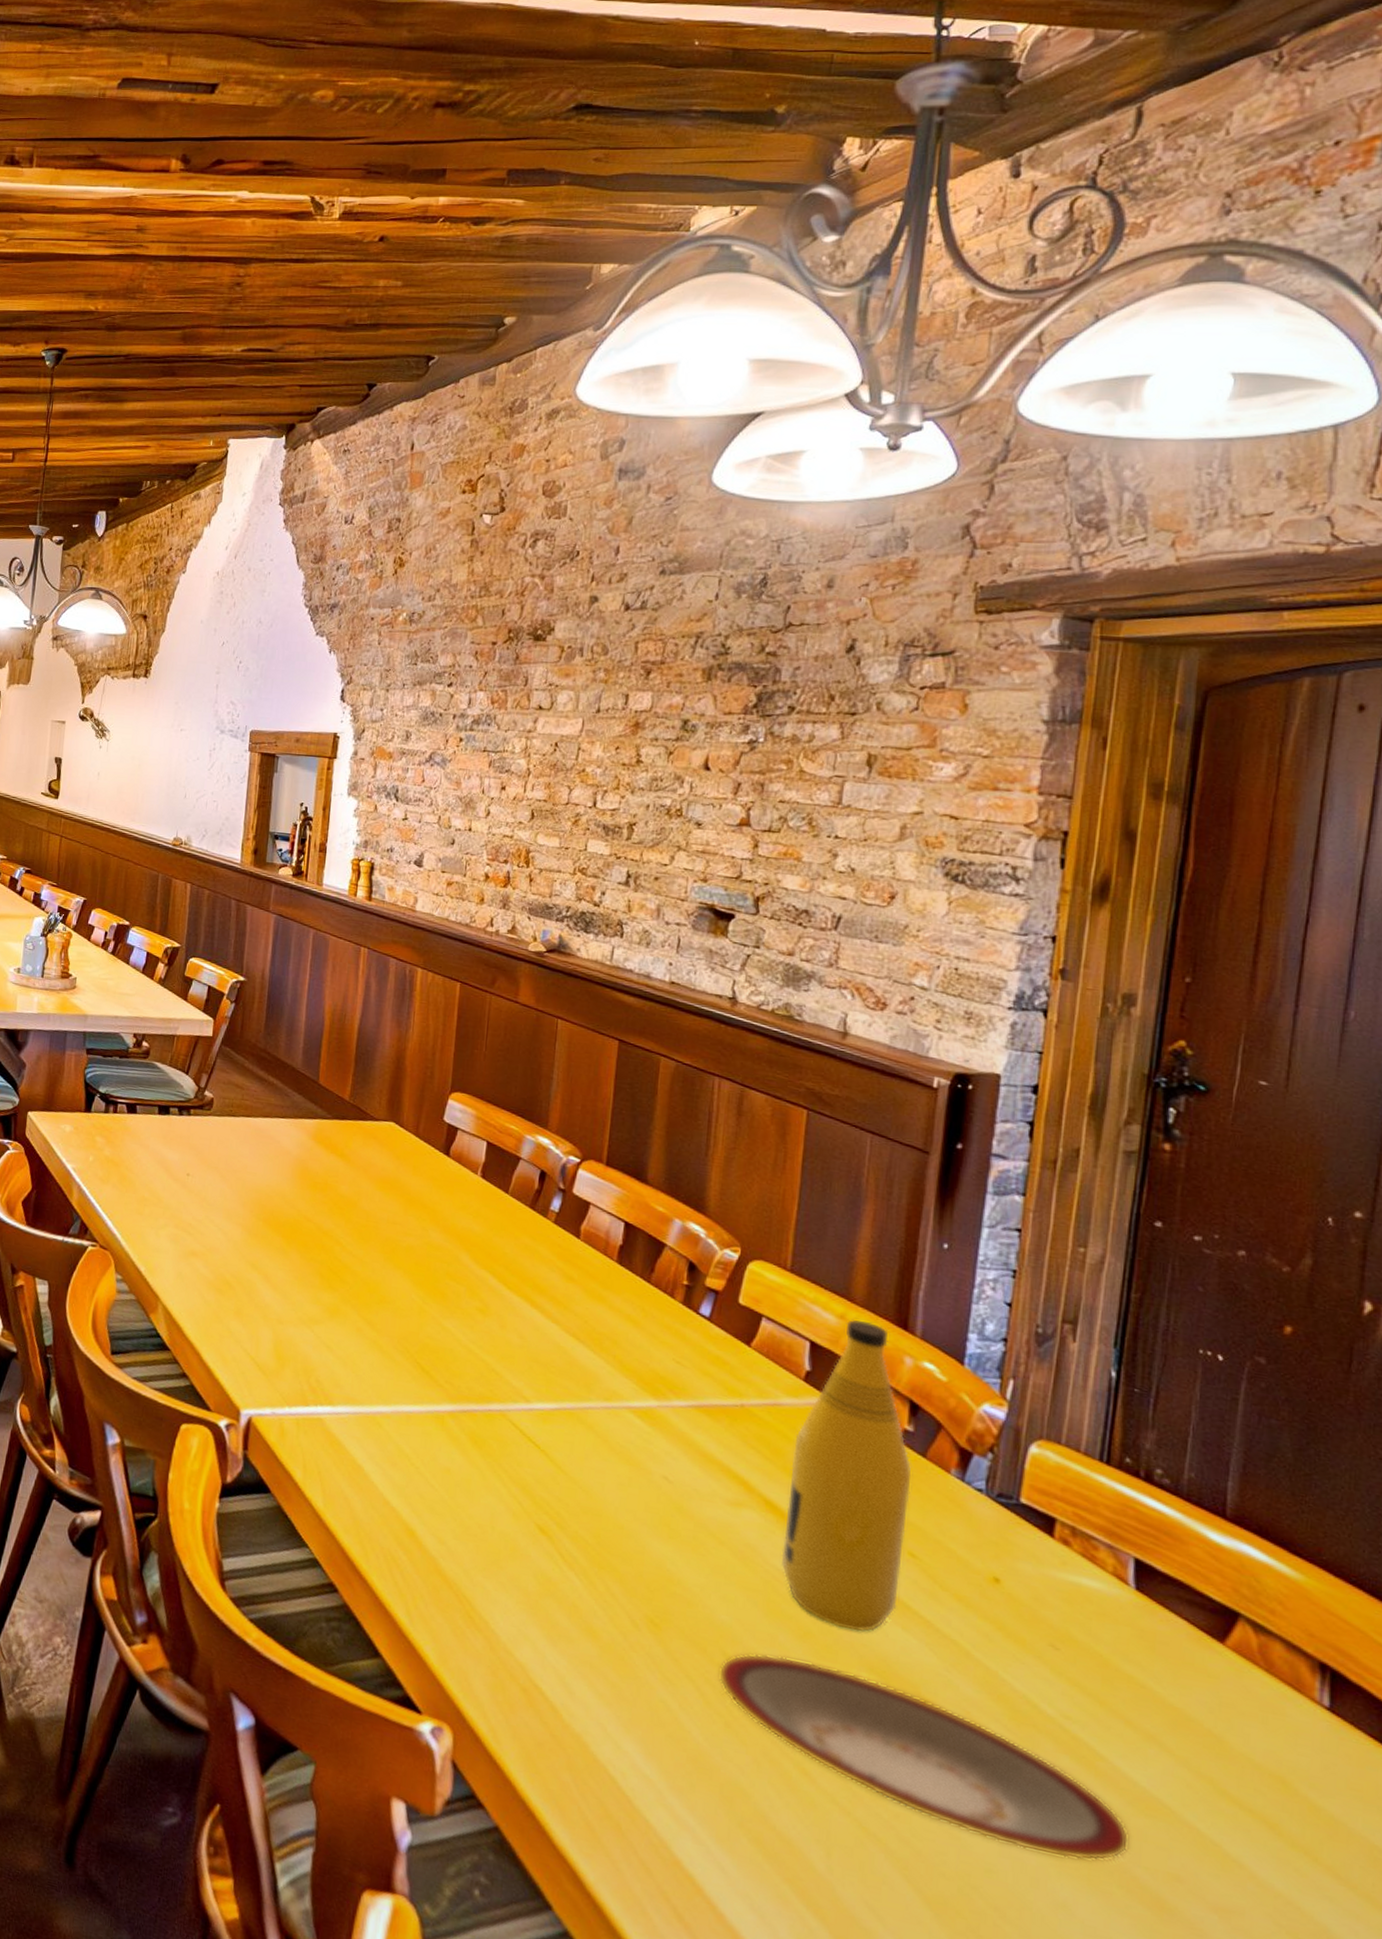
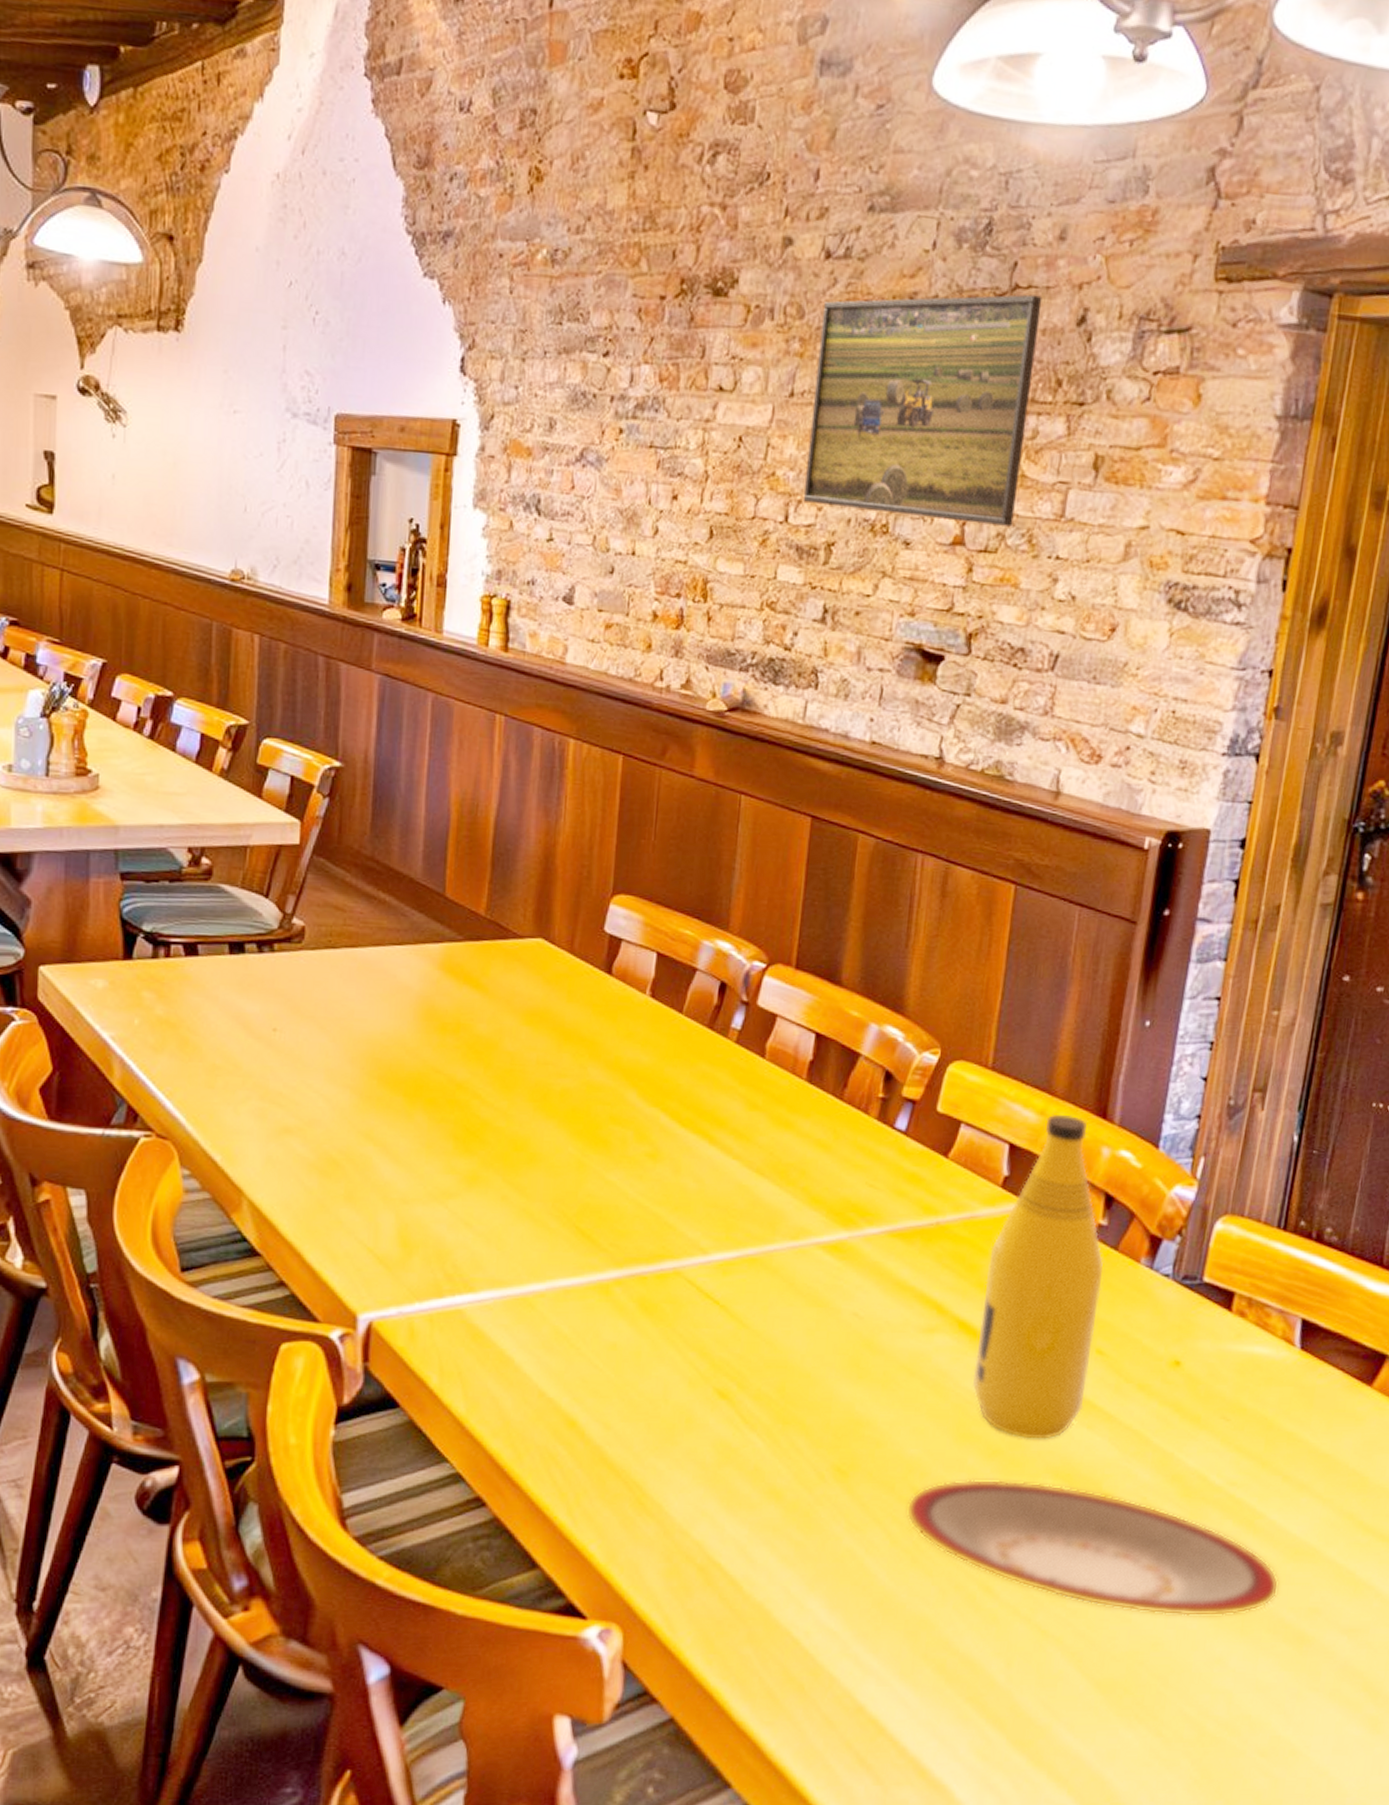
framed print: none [608,630,814,812] -> present [802,294,1043,527]

